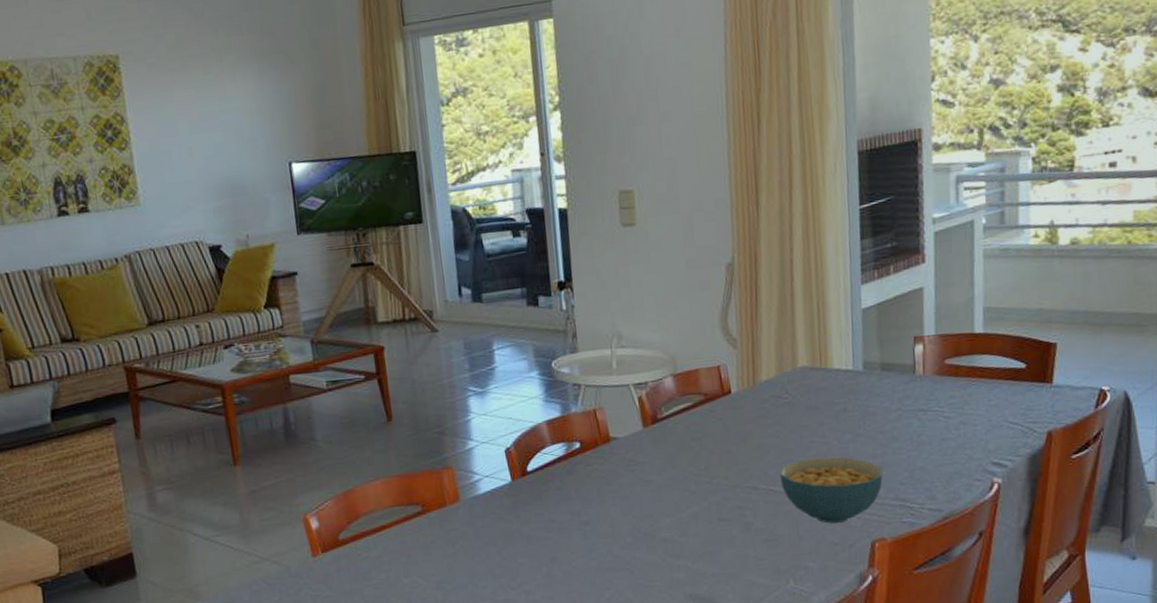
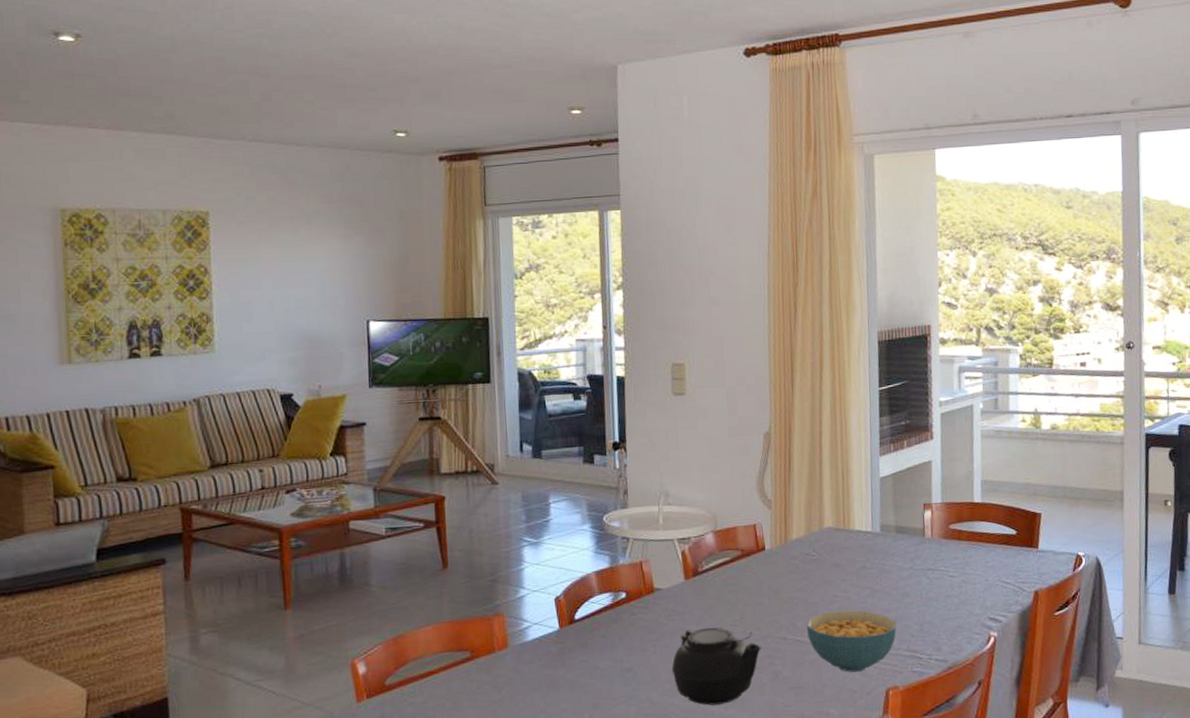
teapot: none [632,477,731,559] -> present [671,627,762,706]

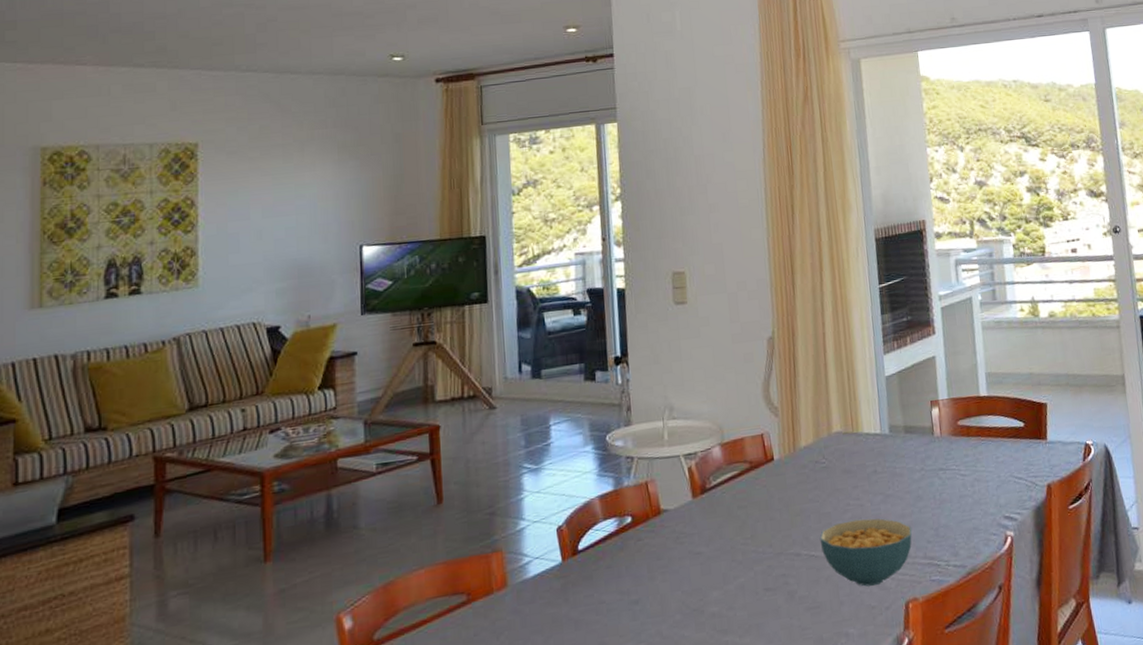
teapot: present [671,627,762,706] -> none [681,547,776,635]

